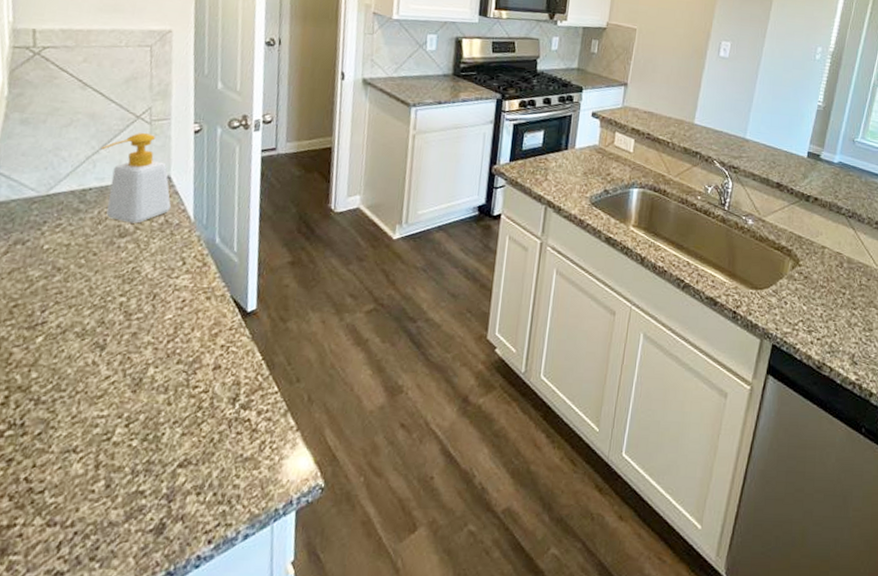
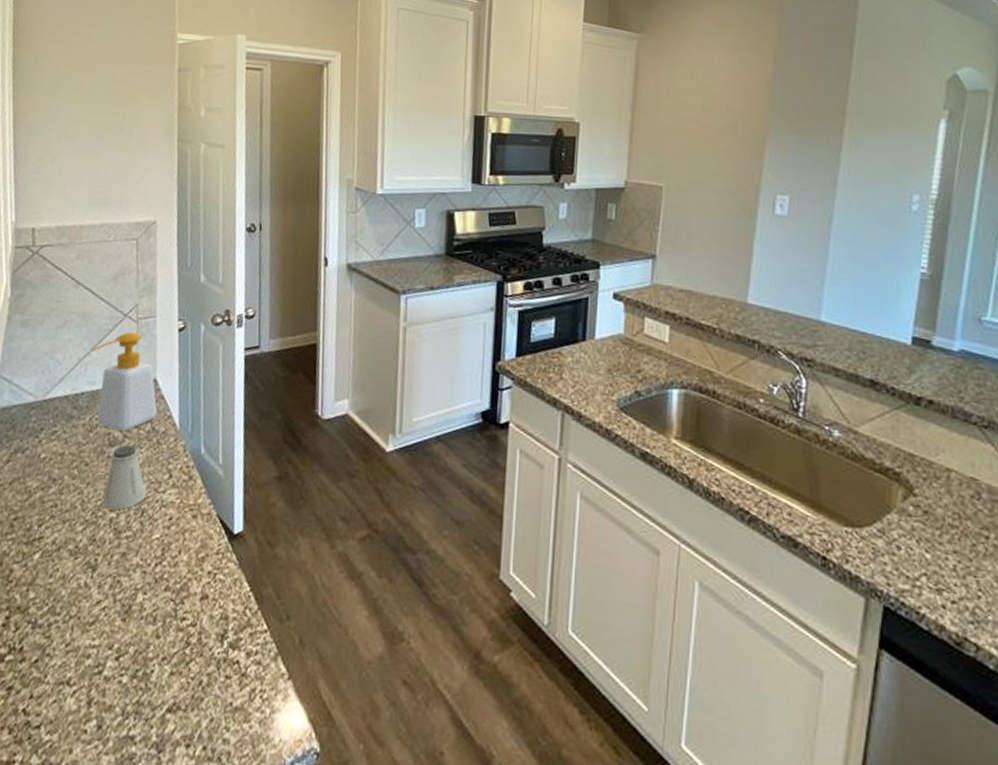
saltshaker: none [111,236,159,295] -> present [101,445,147,511]

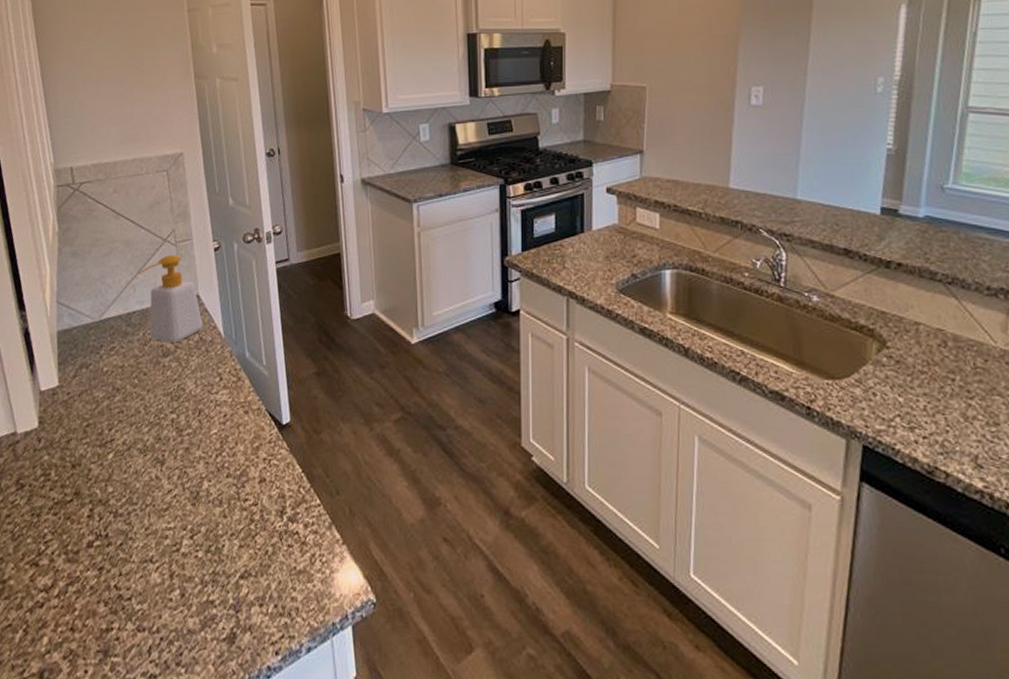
saltshaker: present [101,445,147,511] -> none [162,355,201,412]

